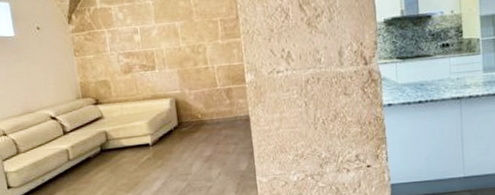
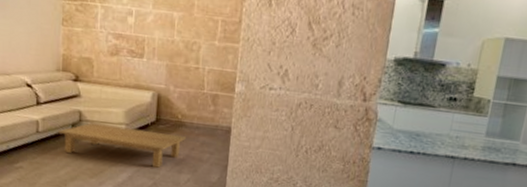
coffee table: none [87,134,210,173] -> present [57,122,187,168]

